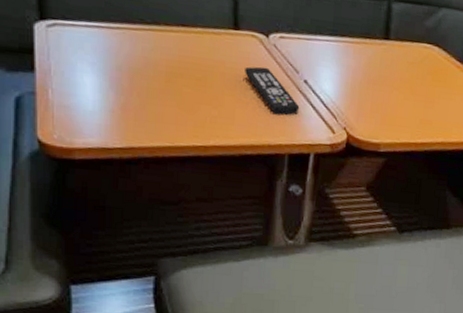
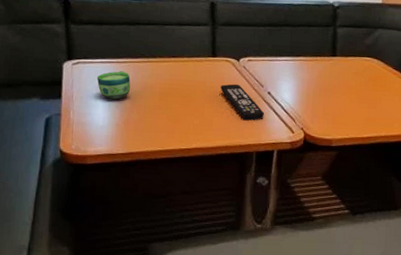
cup: none [81,39,127,78] -> present [96,70,131,100]

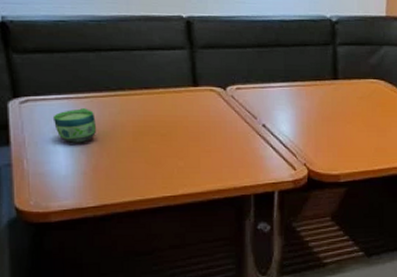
remote control: present [220,84,265,121] -> none [206,117,261,159]

